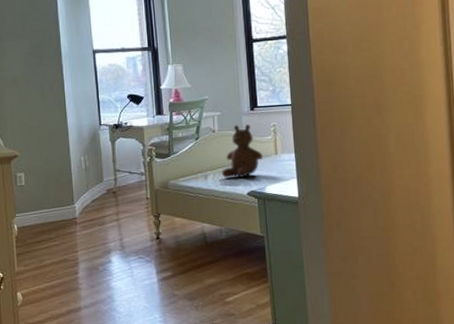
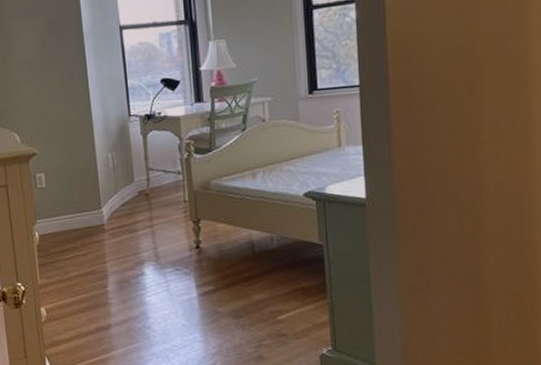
teddy bear: present [221,124,263,179] -> none [272,111,323,177]

